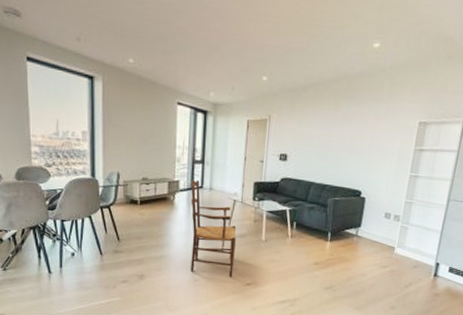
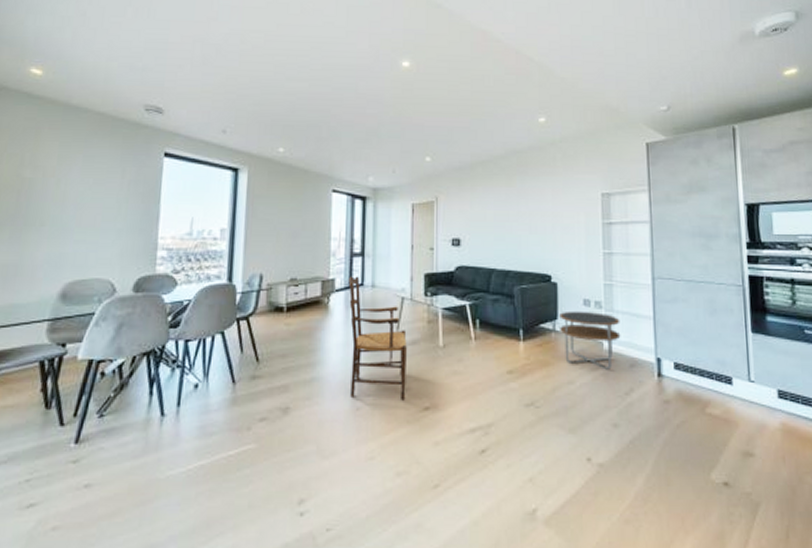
side table: none [361,221,413,268] -> present [560,310,621,370]

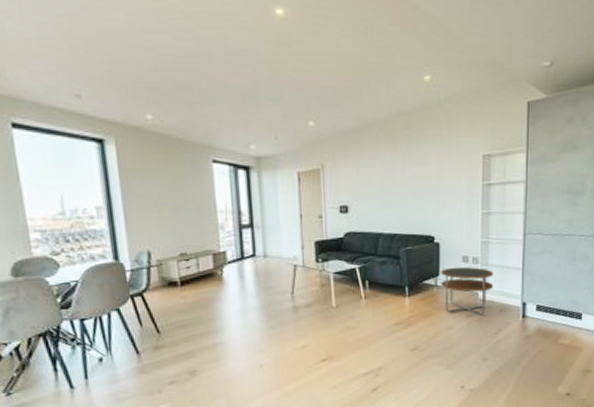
armchair: present [348,276,407,401] -> none [239,247,304,357]

